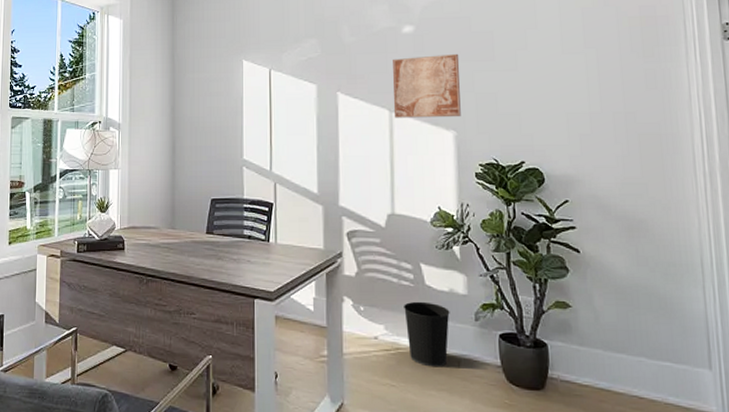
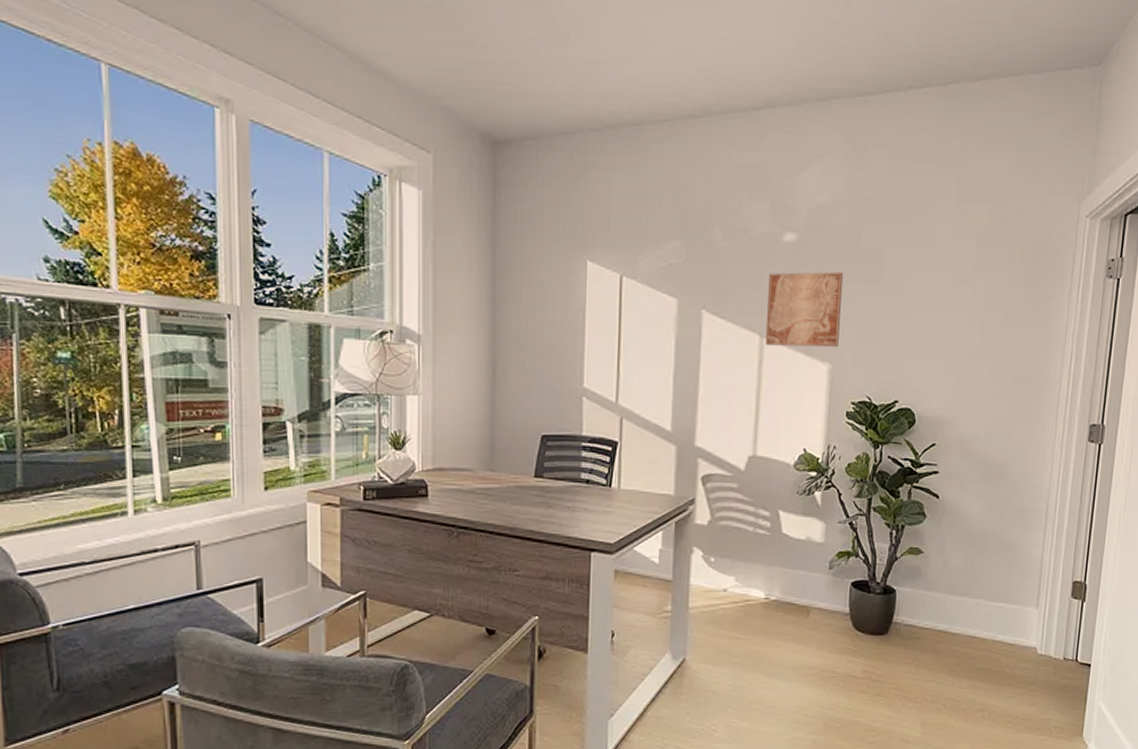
wastebasket: present [404,301,450,367] -> none [757,550,805,618]

